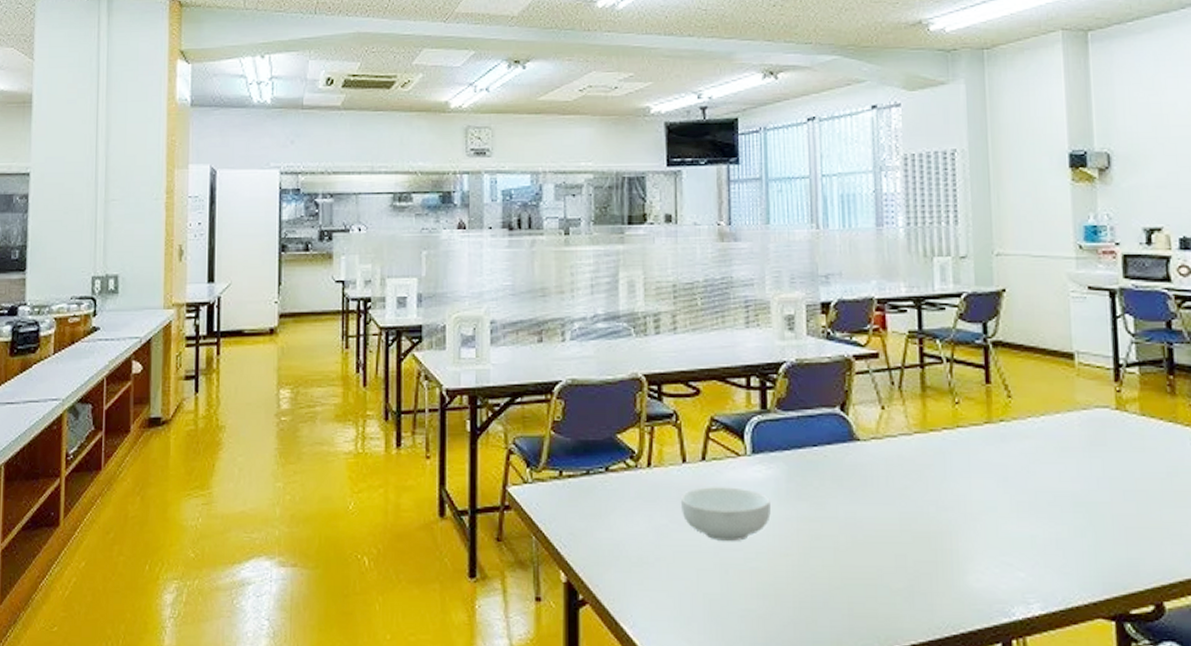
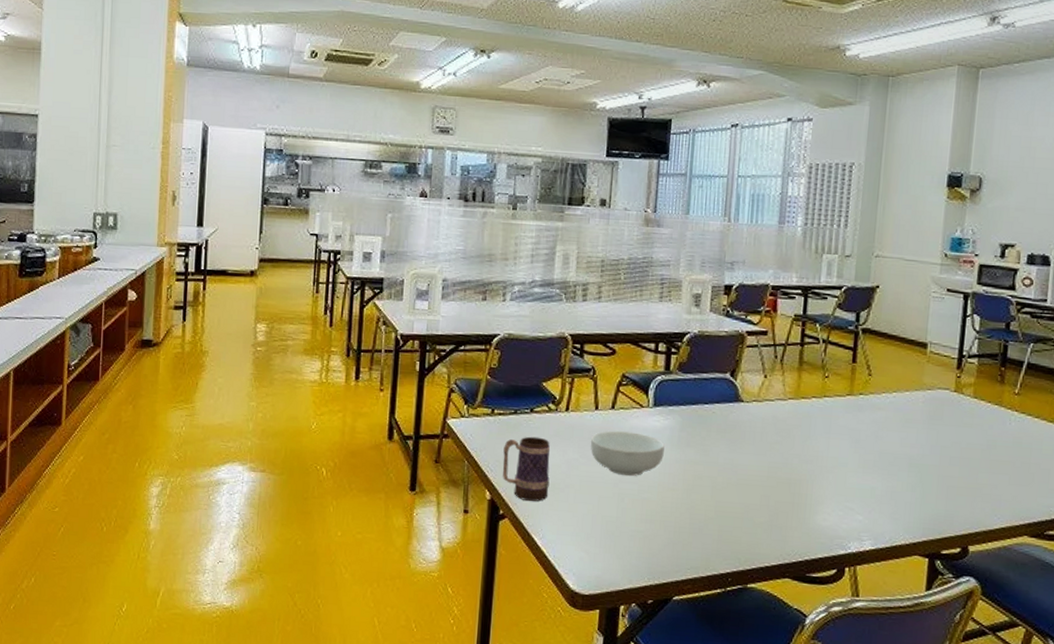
mug: none [577,501,636,582] -> present [502,436,551,502]

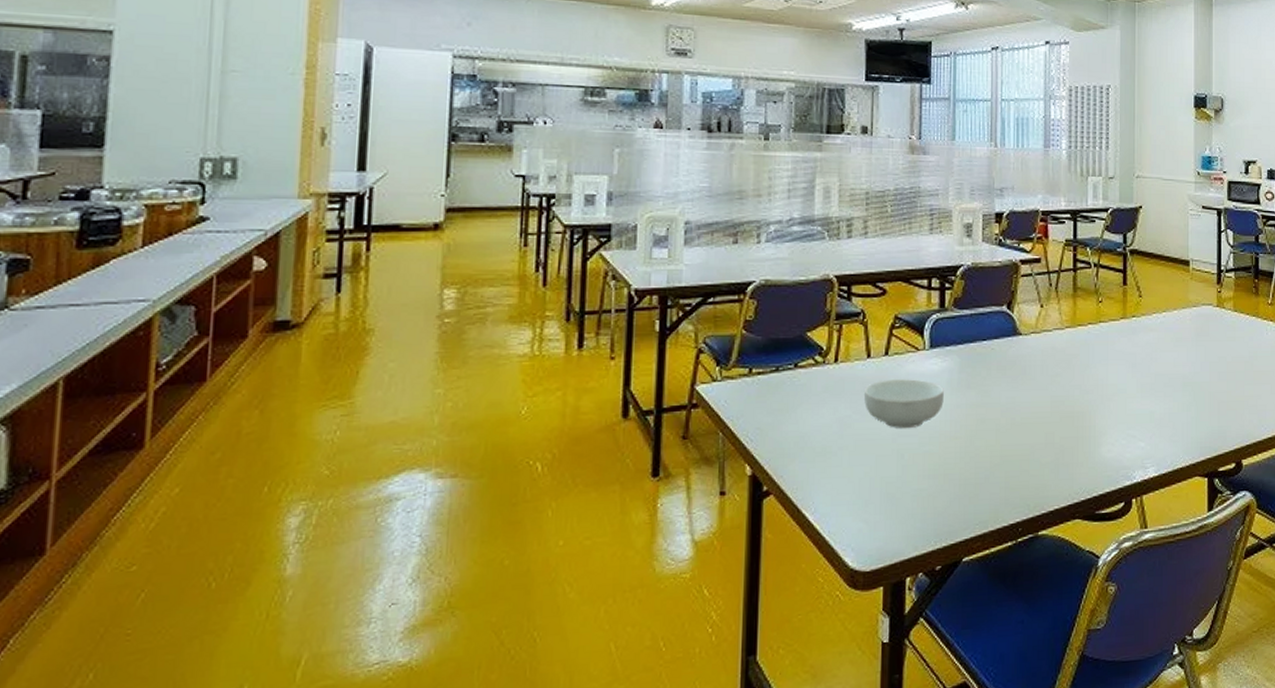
mug: present [502,436,551,502] -> none [764,395,820,472]

